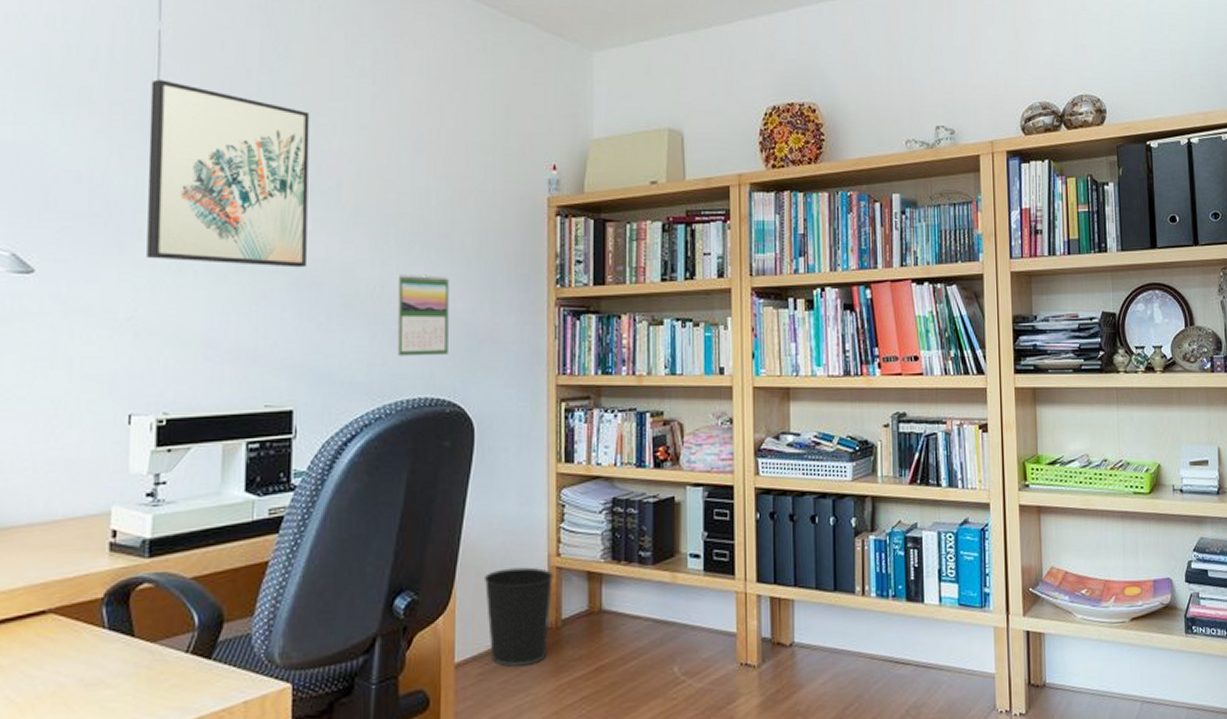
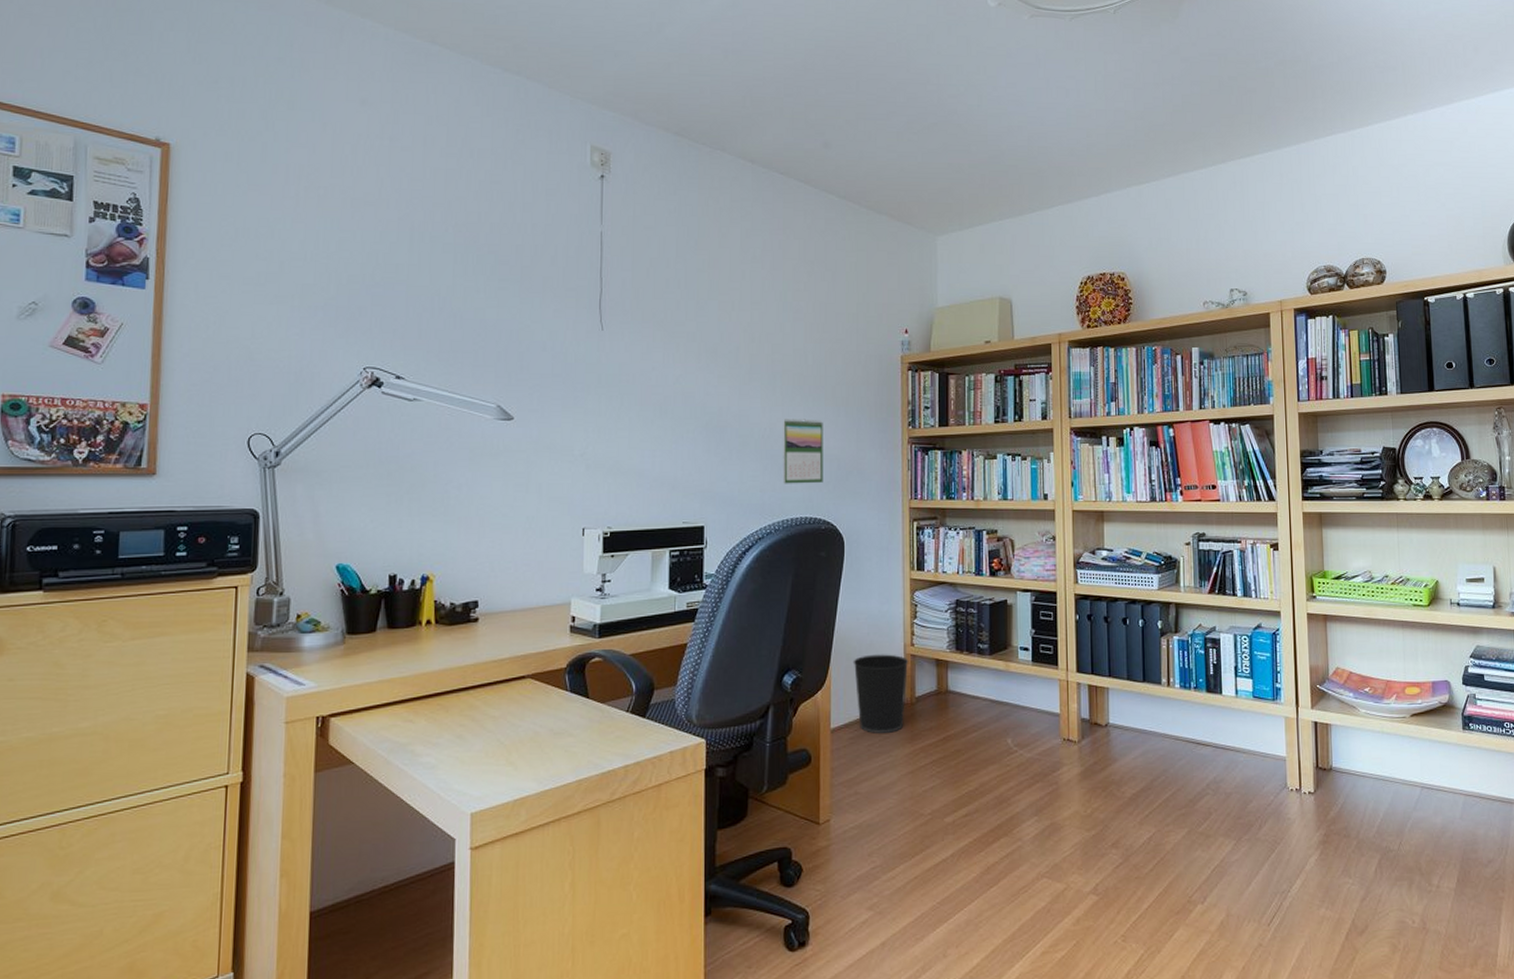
wall art: present [147,79,310,268] -> none [594,270,714,414]

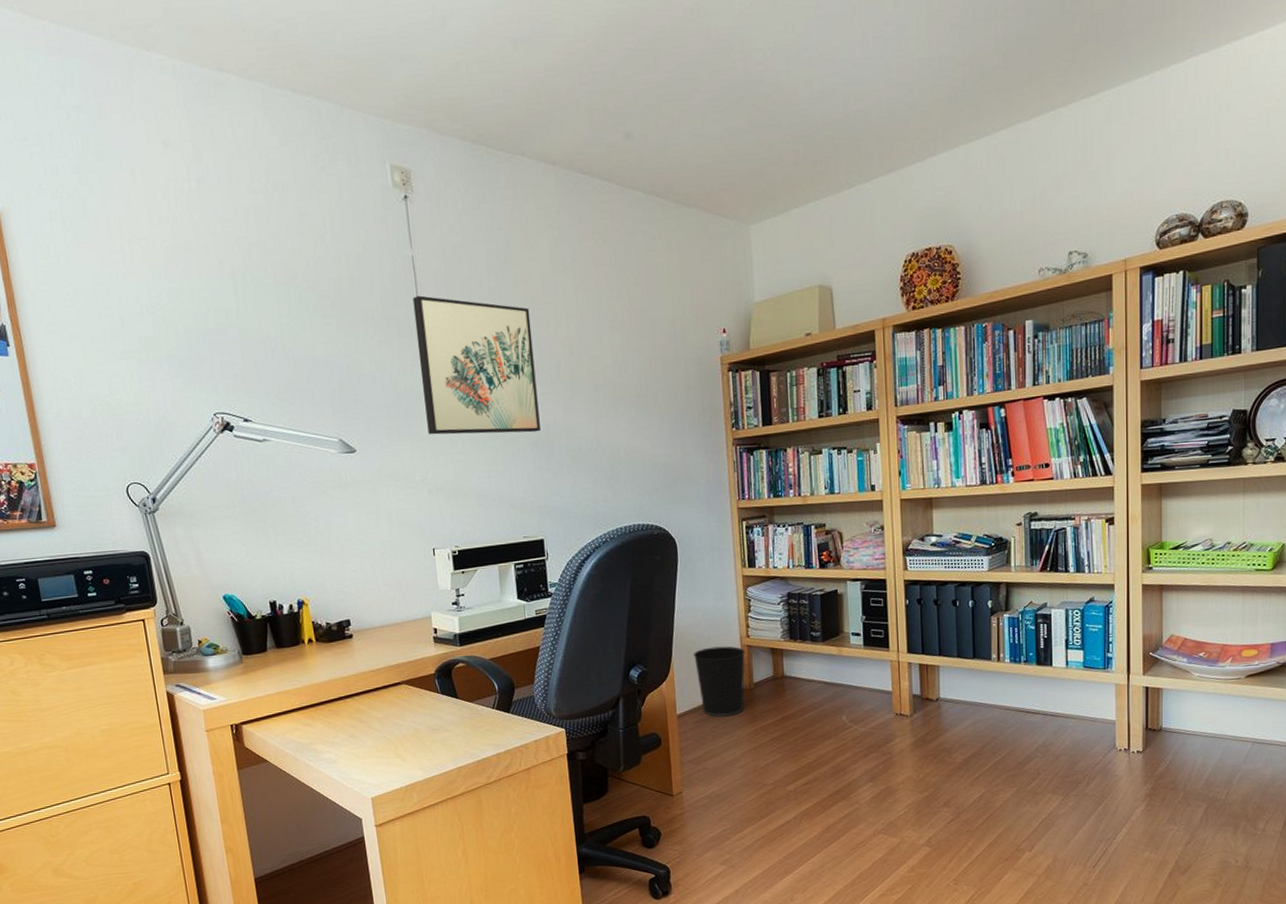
wall art: none [594,270,714,414] -> present [412,295,540,435]
calendar: present [783,419,823,484] -> none [608,429,652,494]

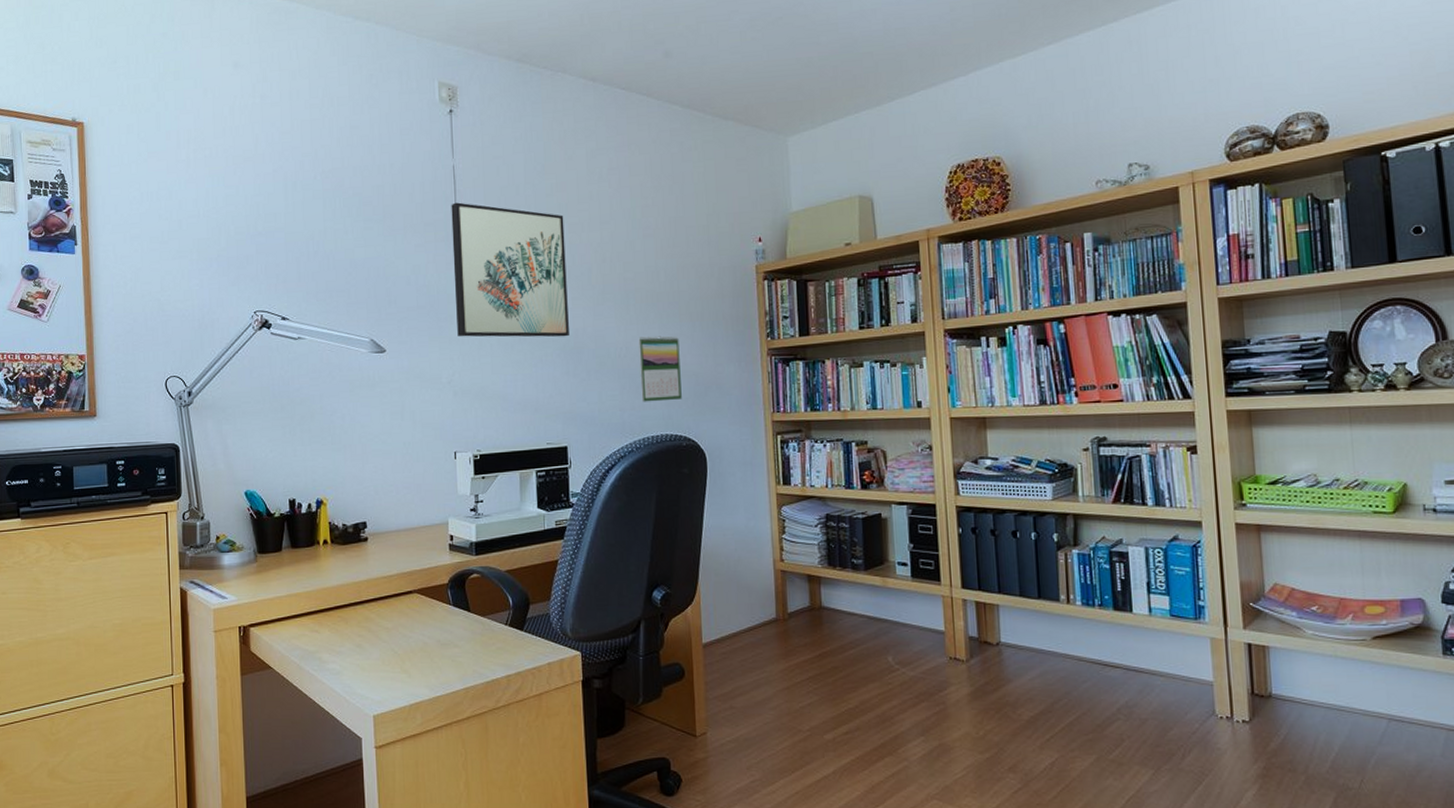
calendar: none [608,429,652,494] -> present [638,336,682,402]
wastebasket: present [693,646,746,717] -> none [721,570,779,649]

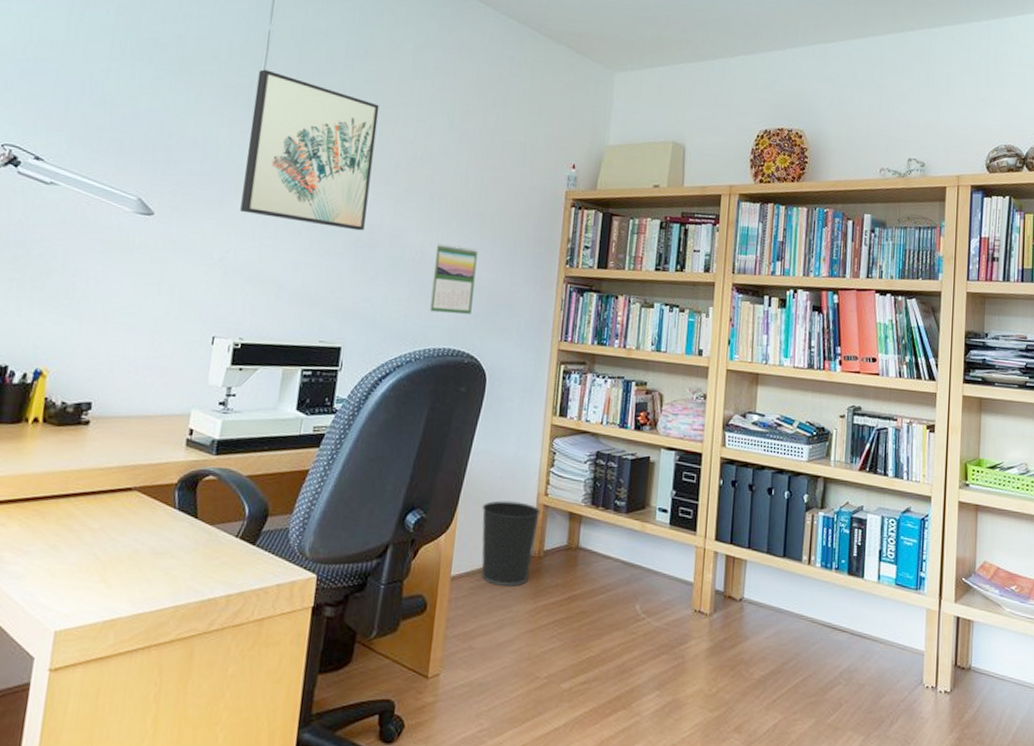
wastebasket: none [721,570,779,649] -> present [481,500,541,587]

